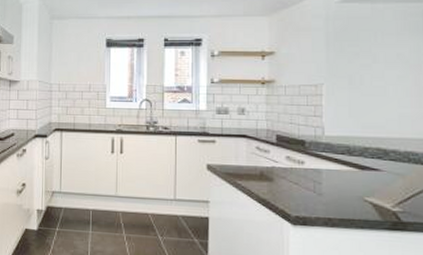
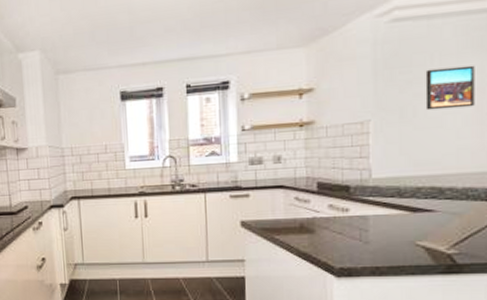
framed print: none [370,45,413,81] -> present [425,65,475,111]

